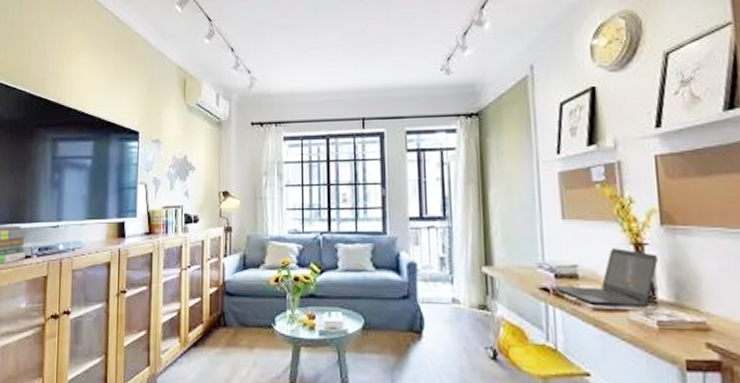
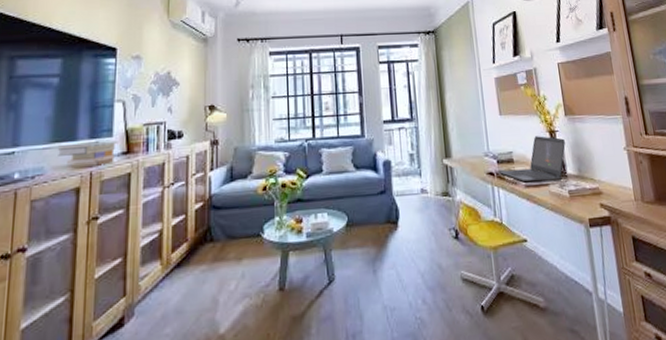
books: none [92,221,143,245] -> present [58,140,120,169]

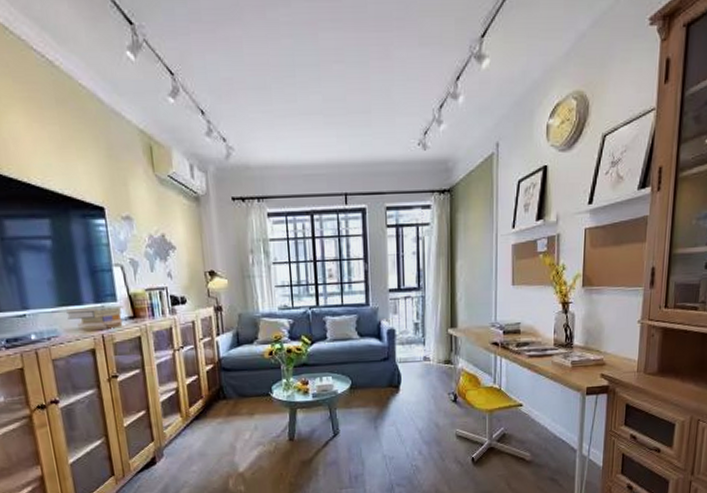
laptop computer: present [498,136,566,184] -> none [503,307,577,354]

